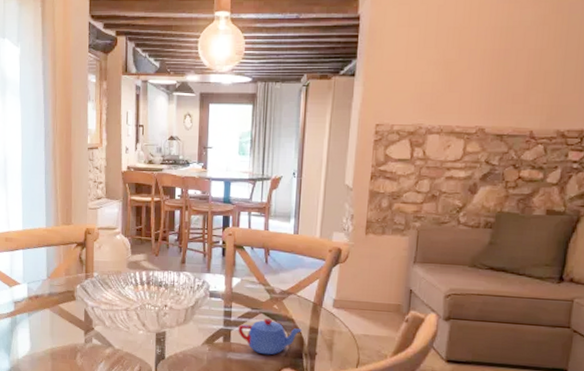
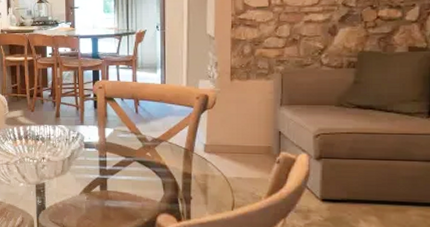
teapot: present [238,319,302,355] -> none [114,166,175,202]

